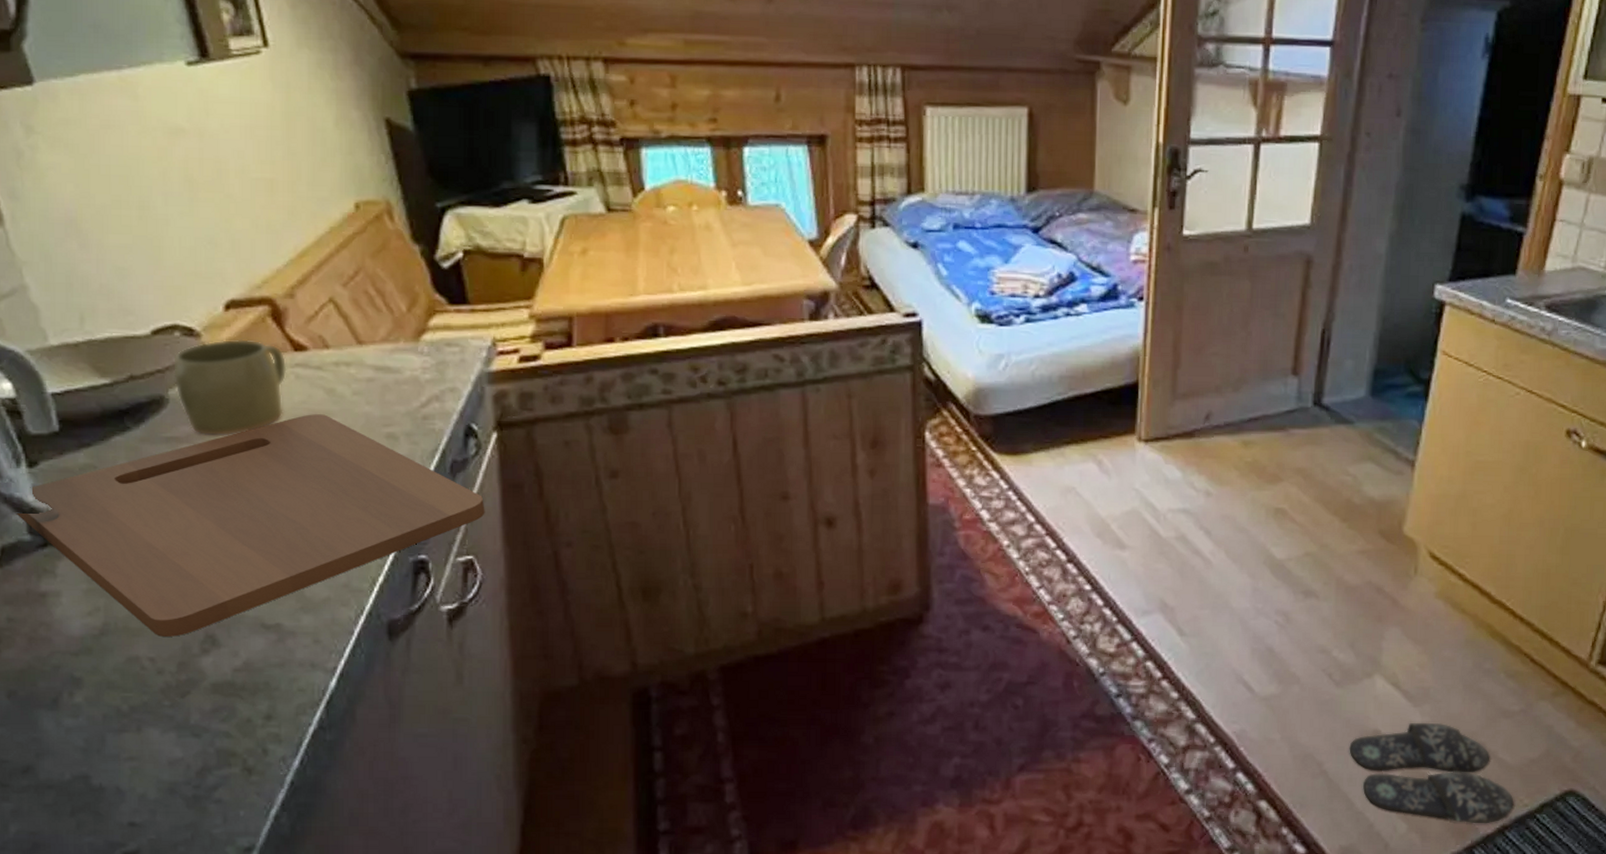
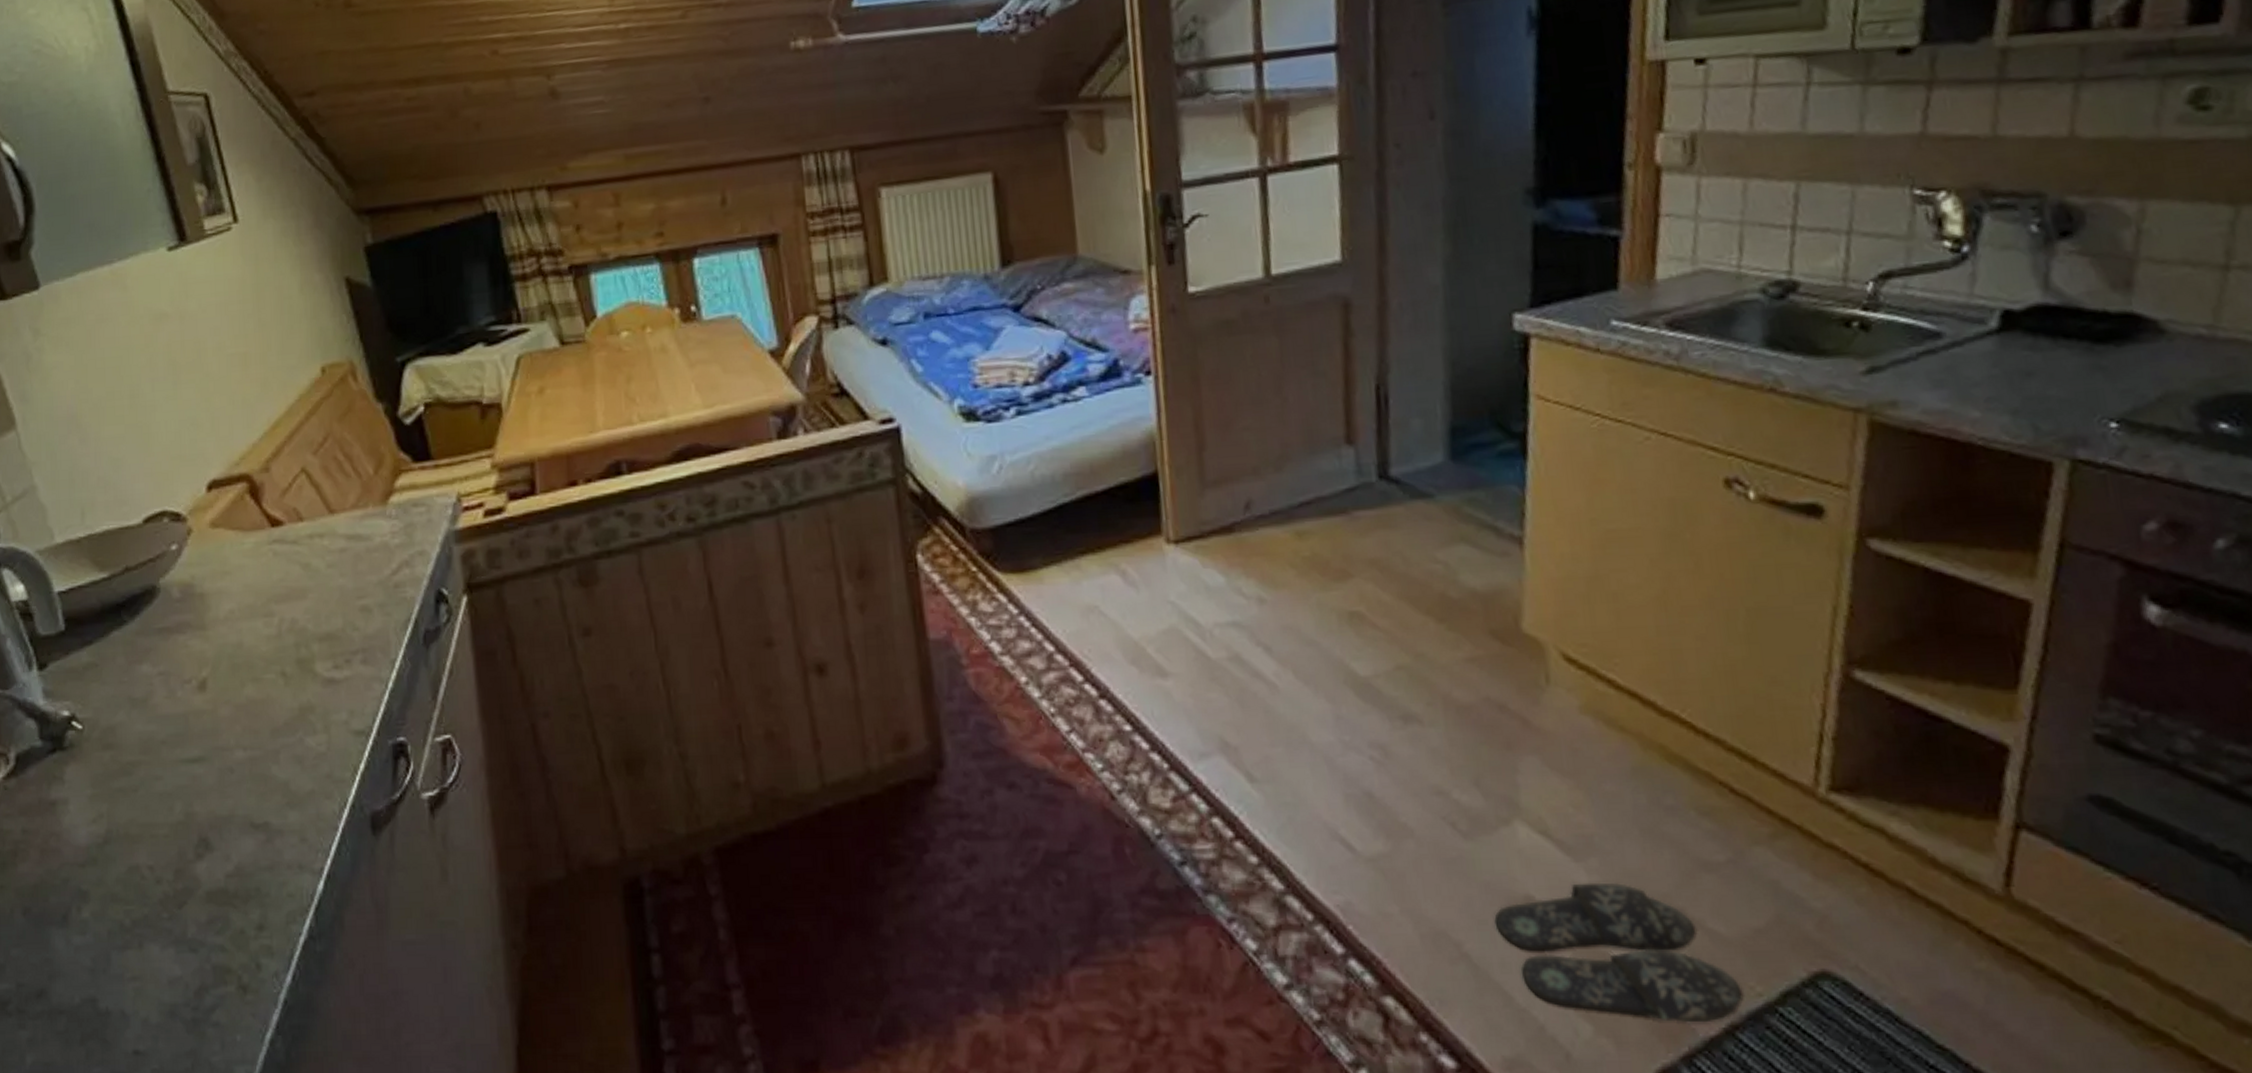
cutting board: present [15,414,485,637] -> none [28,591,460,842]
mug: present [173,339,287,436] -> none [163,519,266,624]

